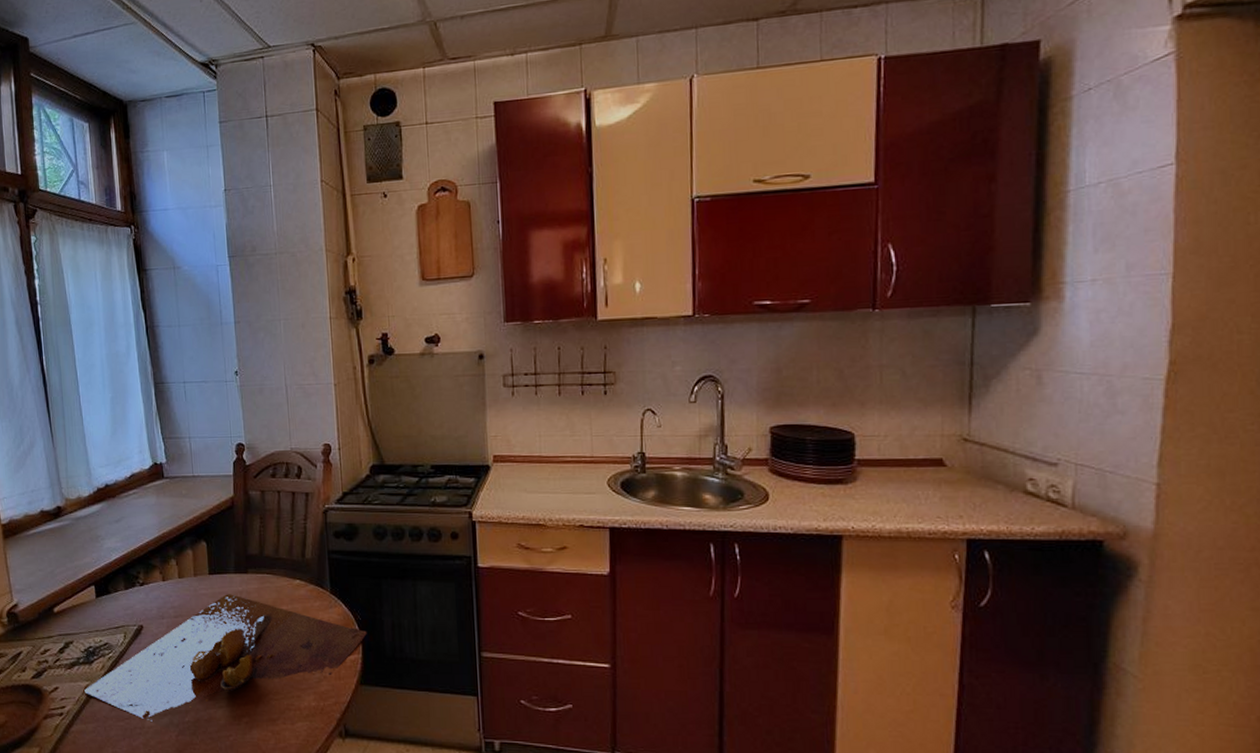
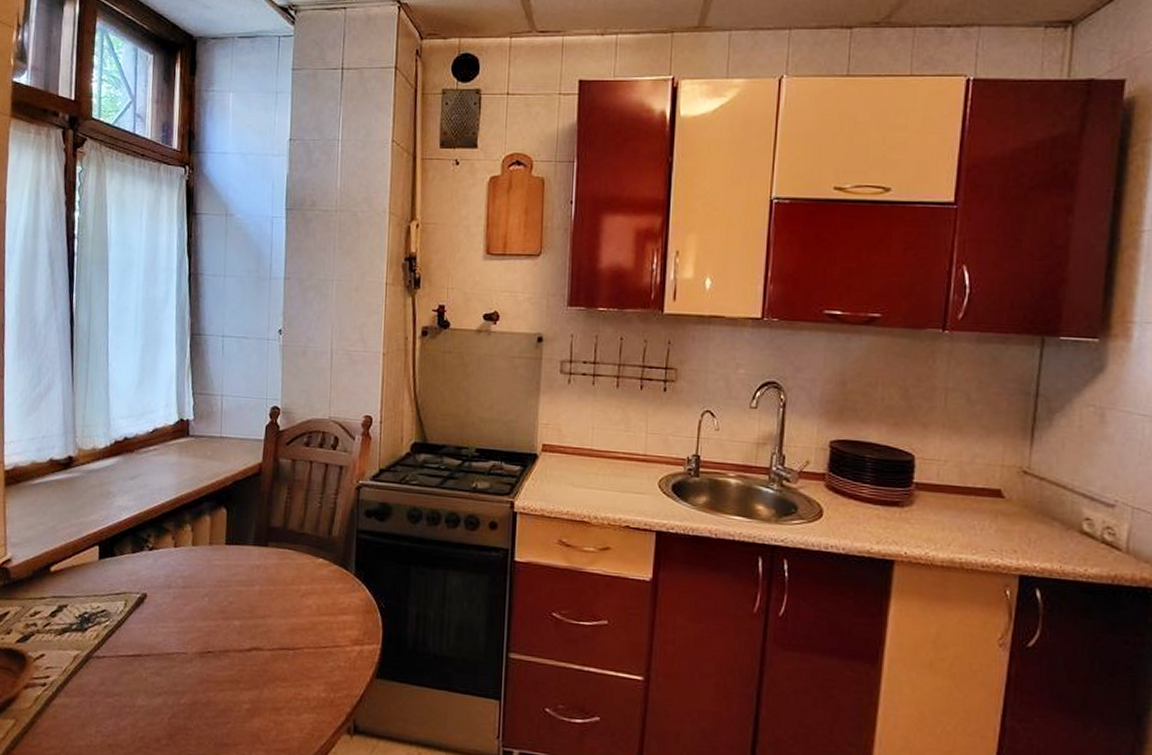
cutting board: present [84,594,367,723] -> none [73,567,389,702]

